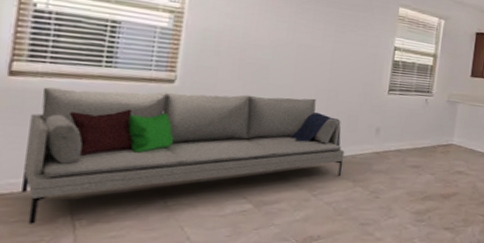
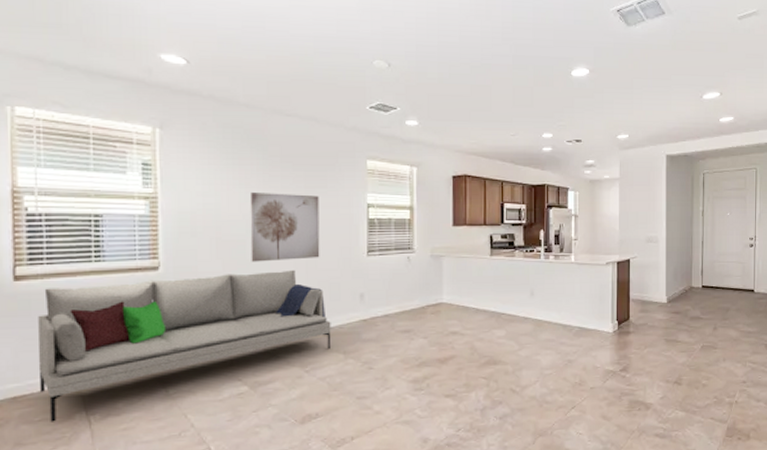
wall art: none [272,20,349,91] -> present [250,191,320,262]

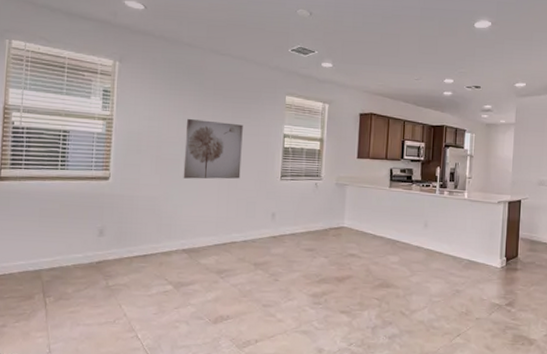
sofa: present [38,269,331,422] -> none [11,187,246,300]

